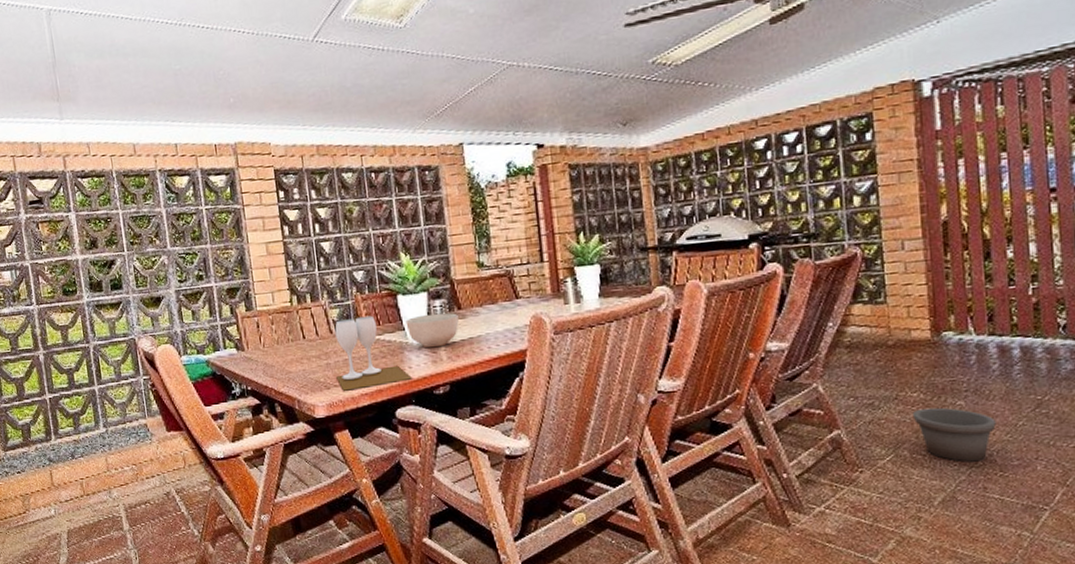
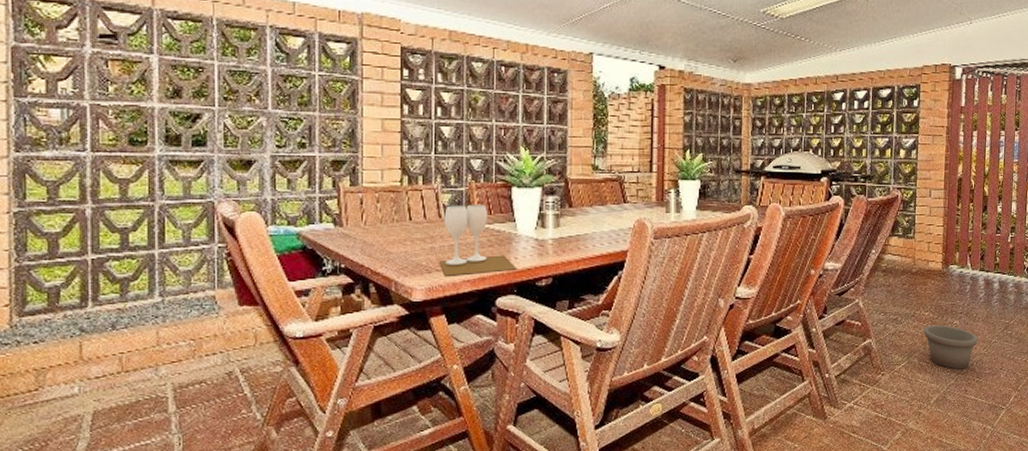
bowl: present [405,312,459,348] -> none [517,208,569,241]

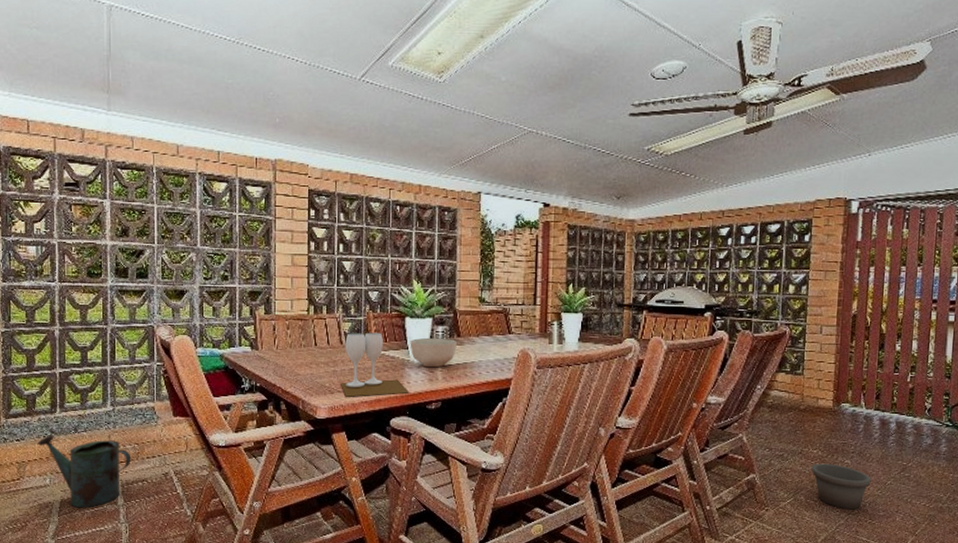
watering can: none [62,334,186,420] -> present [37,435,131,508]
bowl: none [517,208,569,241] -> present [410,337,457,368]

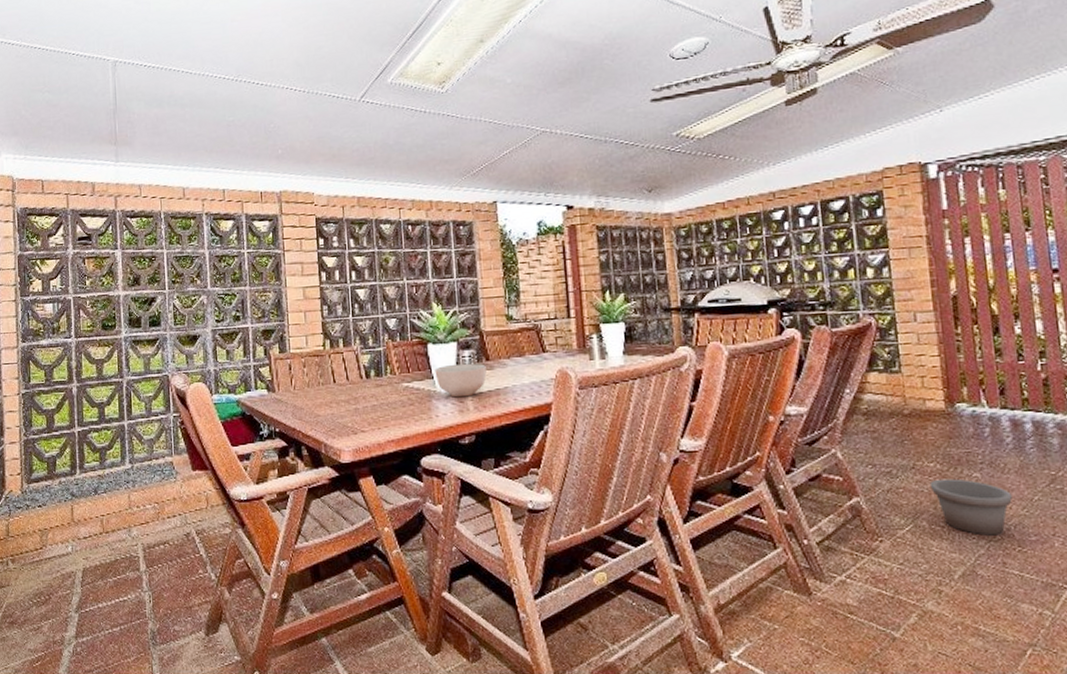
watering can: present [37,435,131,508] -> none [58,498,152,577]
wineglass: present [341,332,409,397] -> none [364,363,438,437]

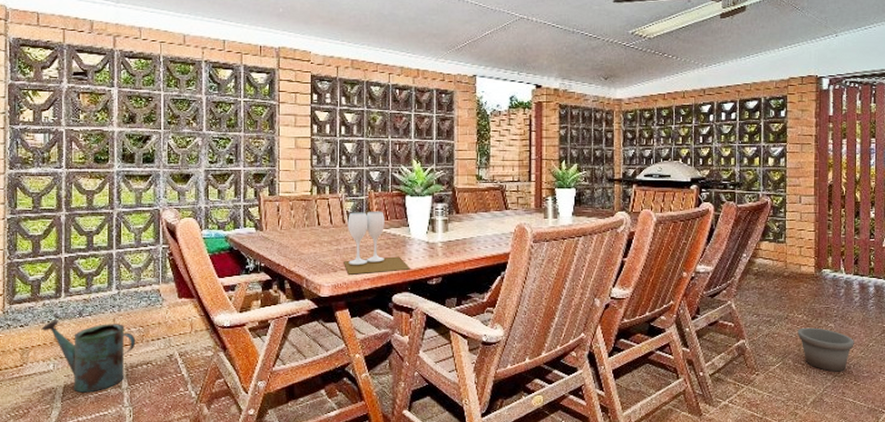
watering can: none [58,498,152,577] -> present [41,320,136,393]
wineglass: none [364,363,438,437] -> present [344,211,410,275]
bowl: present [434,363,487,398] -> none [410,215,456,244]

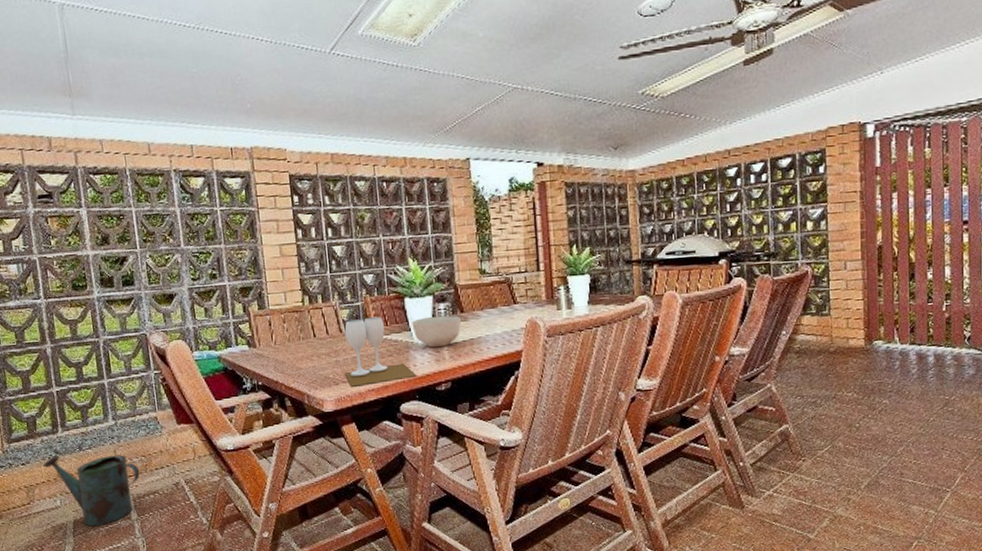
bowl: none [410,215,456,244] -> present [411,315,461,348]
pot: present [797,327,854,372] -> none [847,405,913,452]

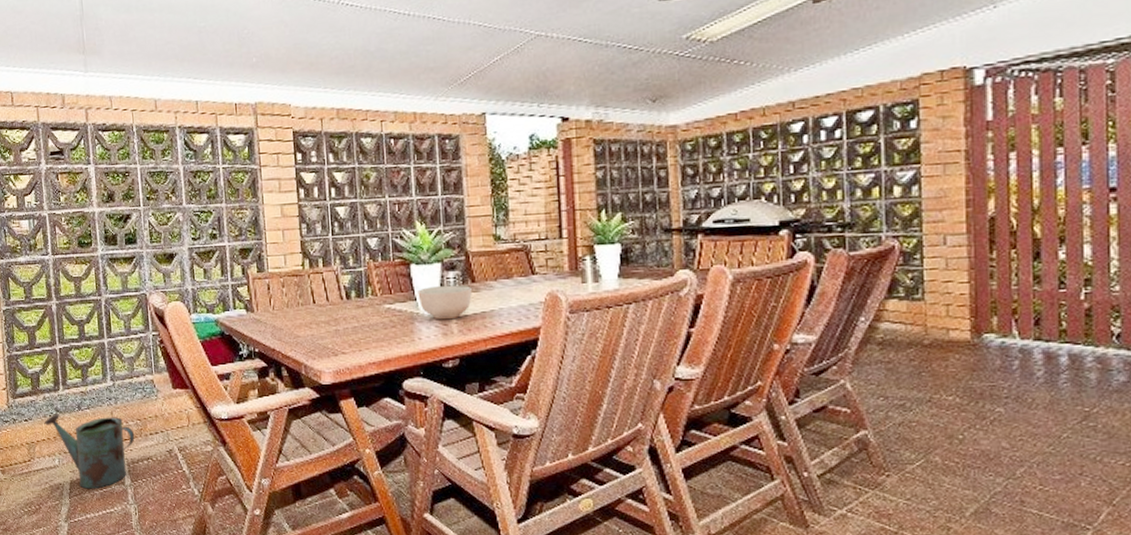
wineglass: present [344,316,416,387] -> none [345,283,421,359]

